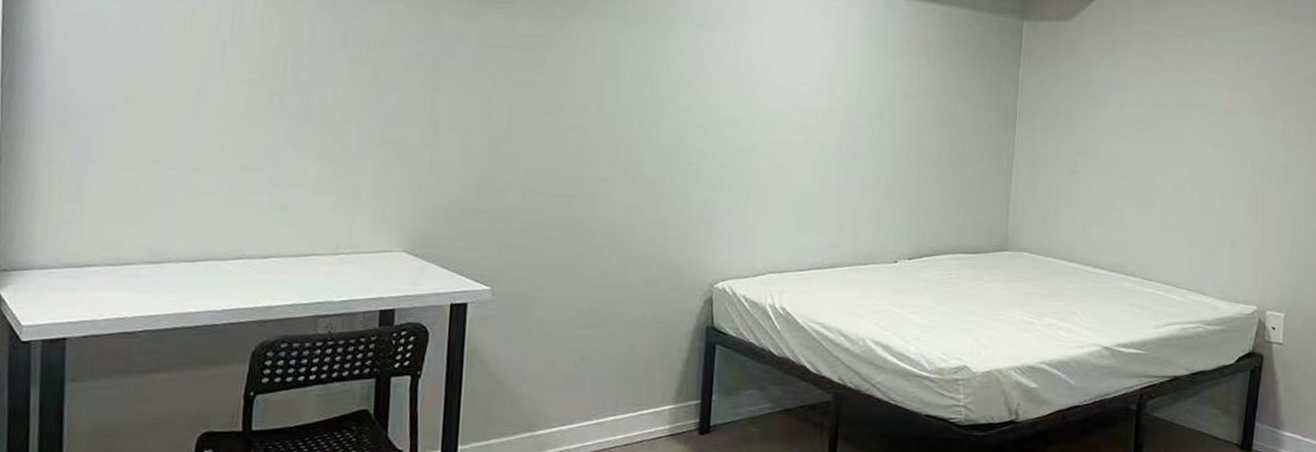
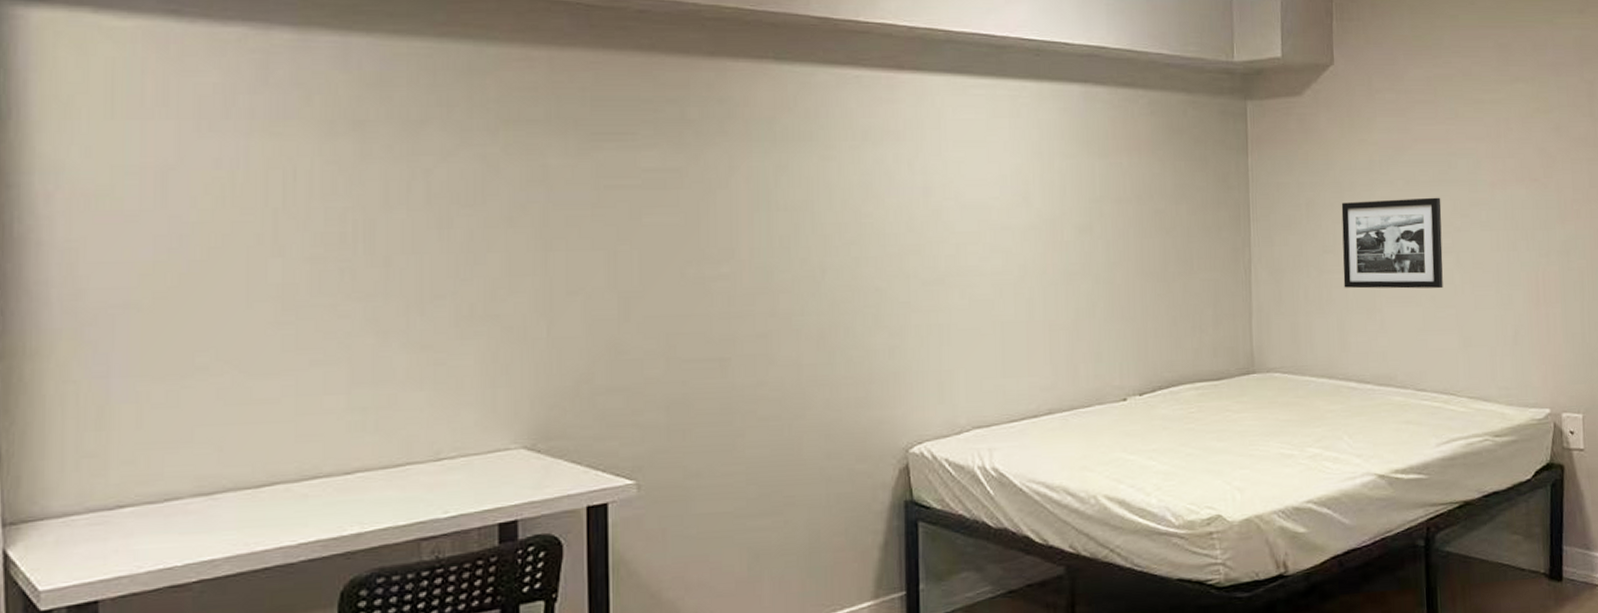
picture frame: none [1090,114,1182,196] -> present [1341,197,1443,289]

